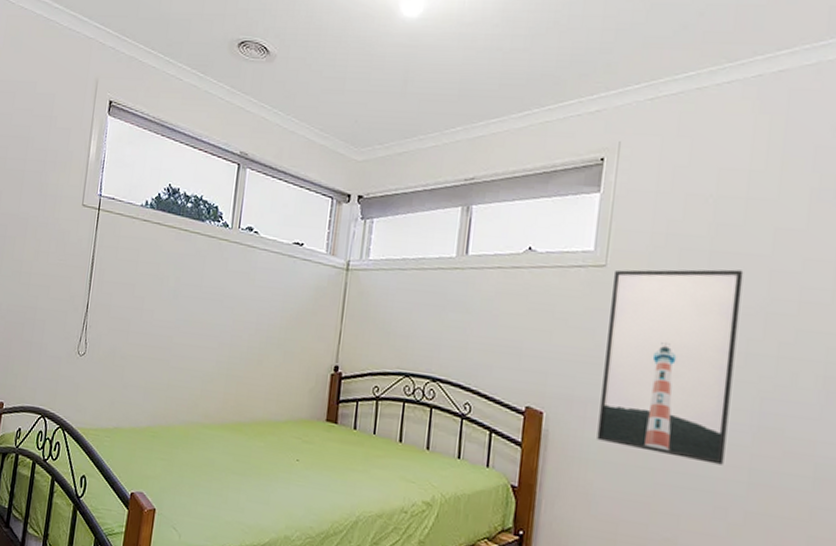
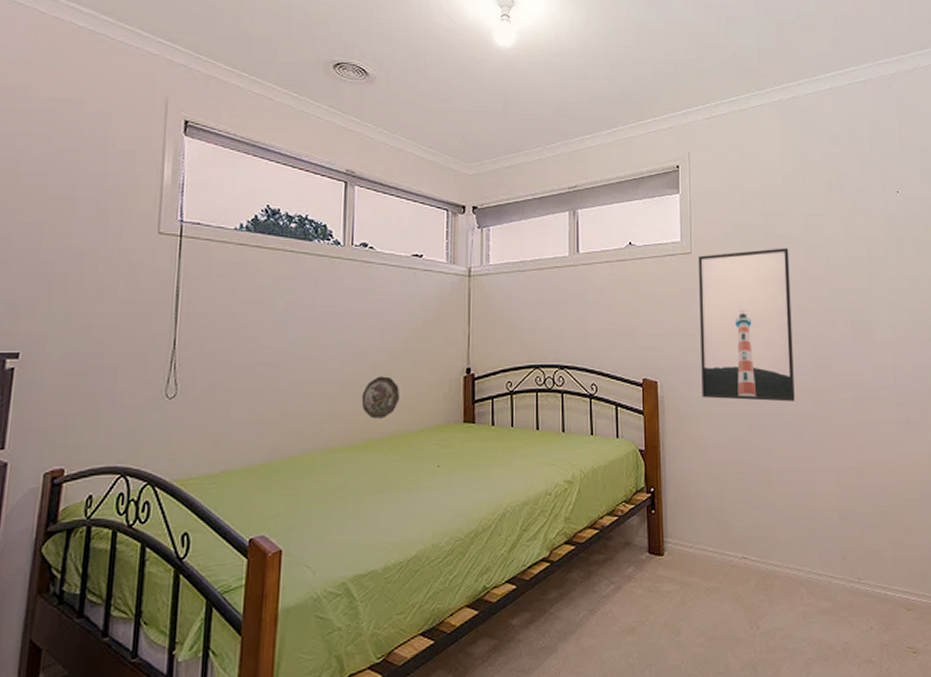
decorative plate: none [233,361,269,404] -> present [361,376,400,419]

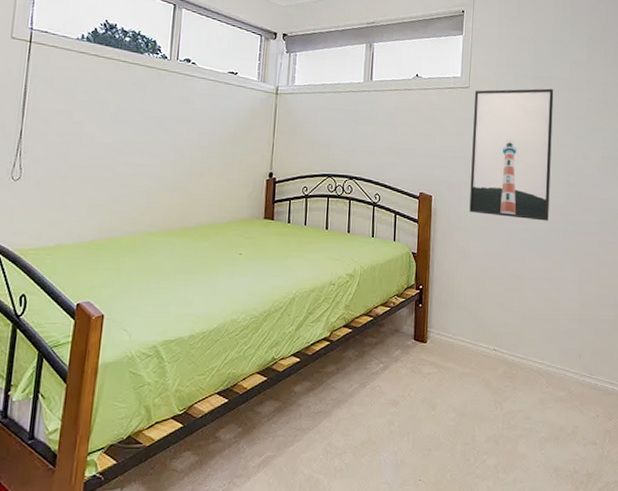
decorative plate: present [361,376,400,419] -> none [178,174,212,210]

